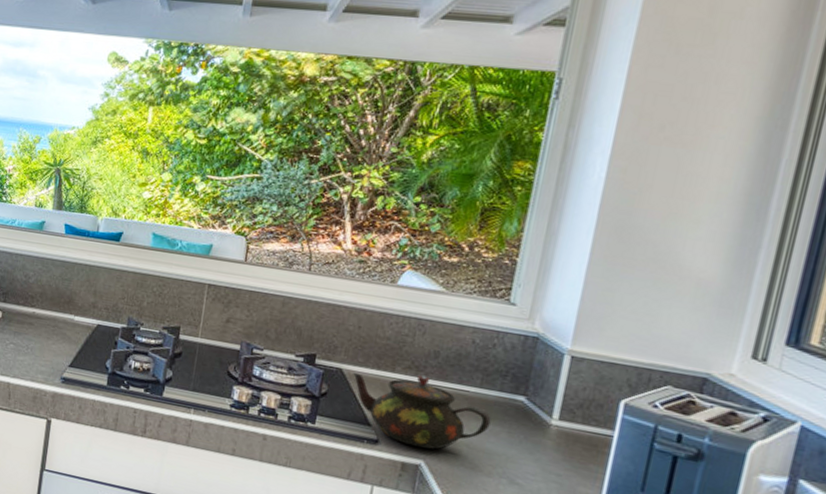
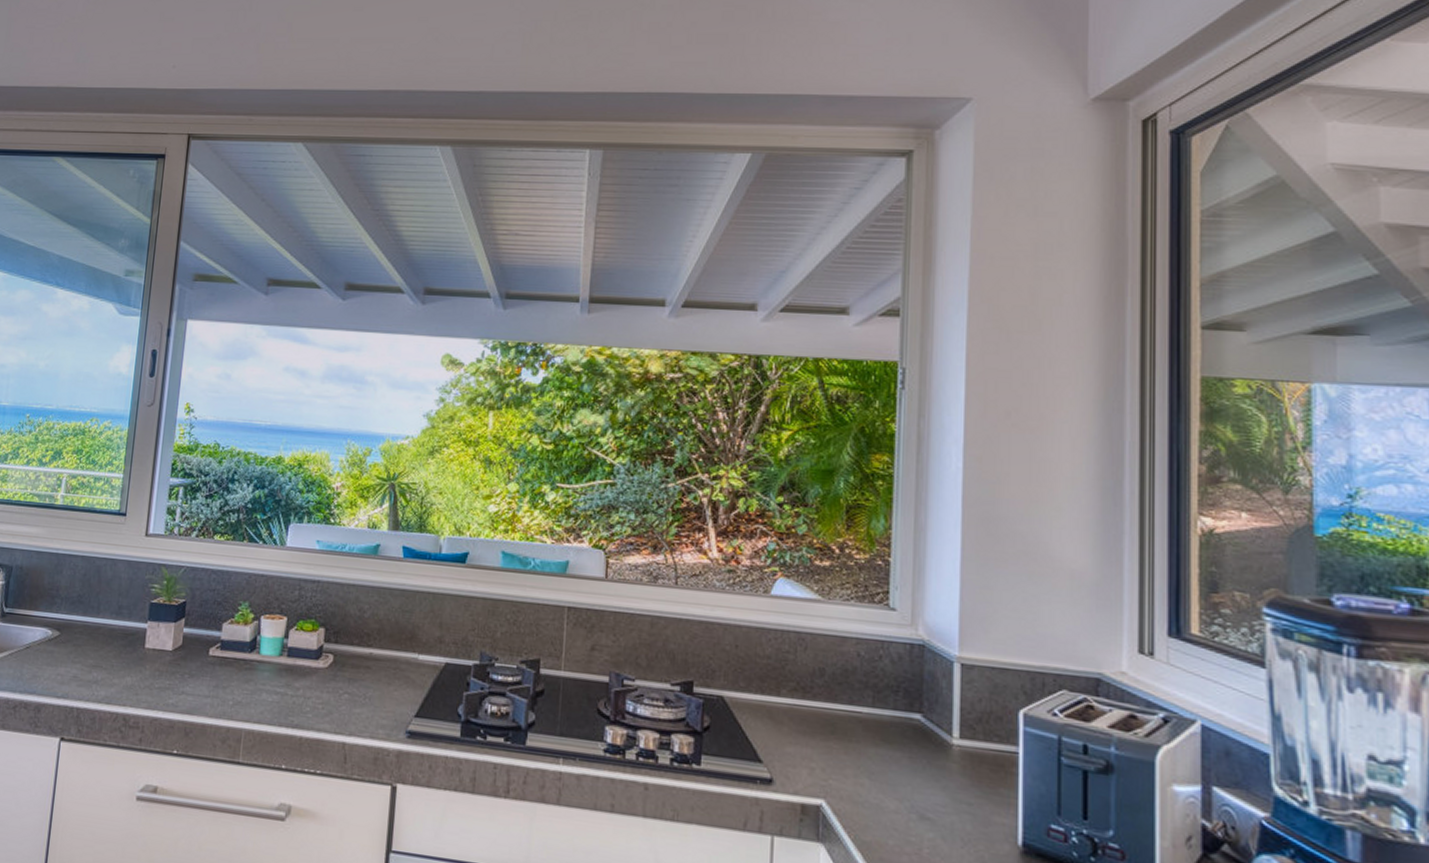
teapot: present [353,372,492,450] -> none [736,697,890,786]

